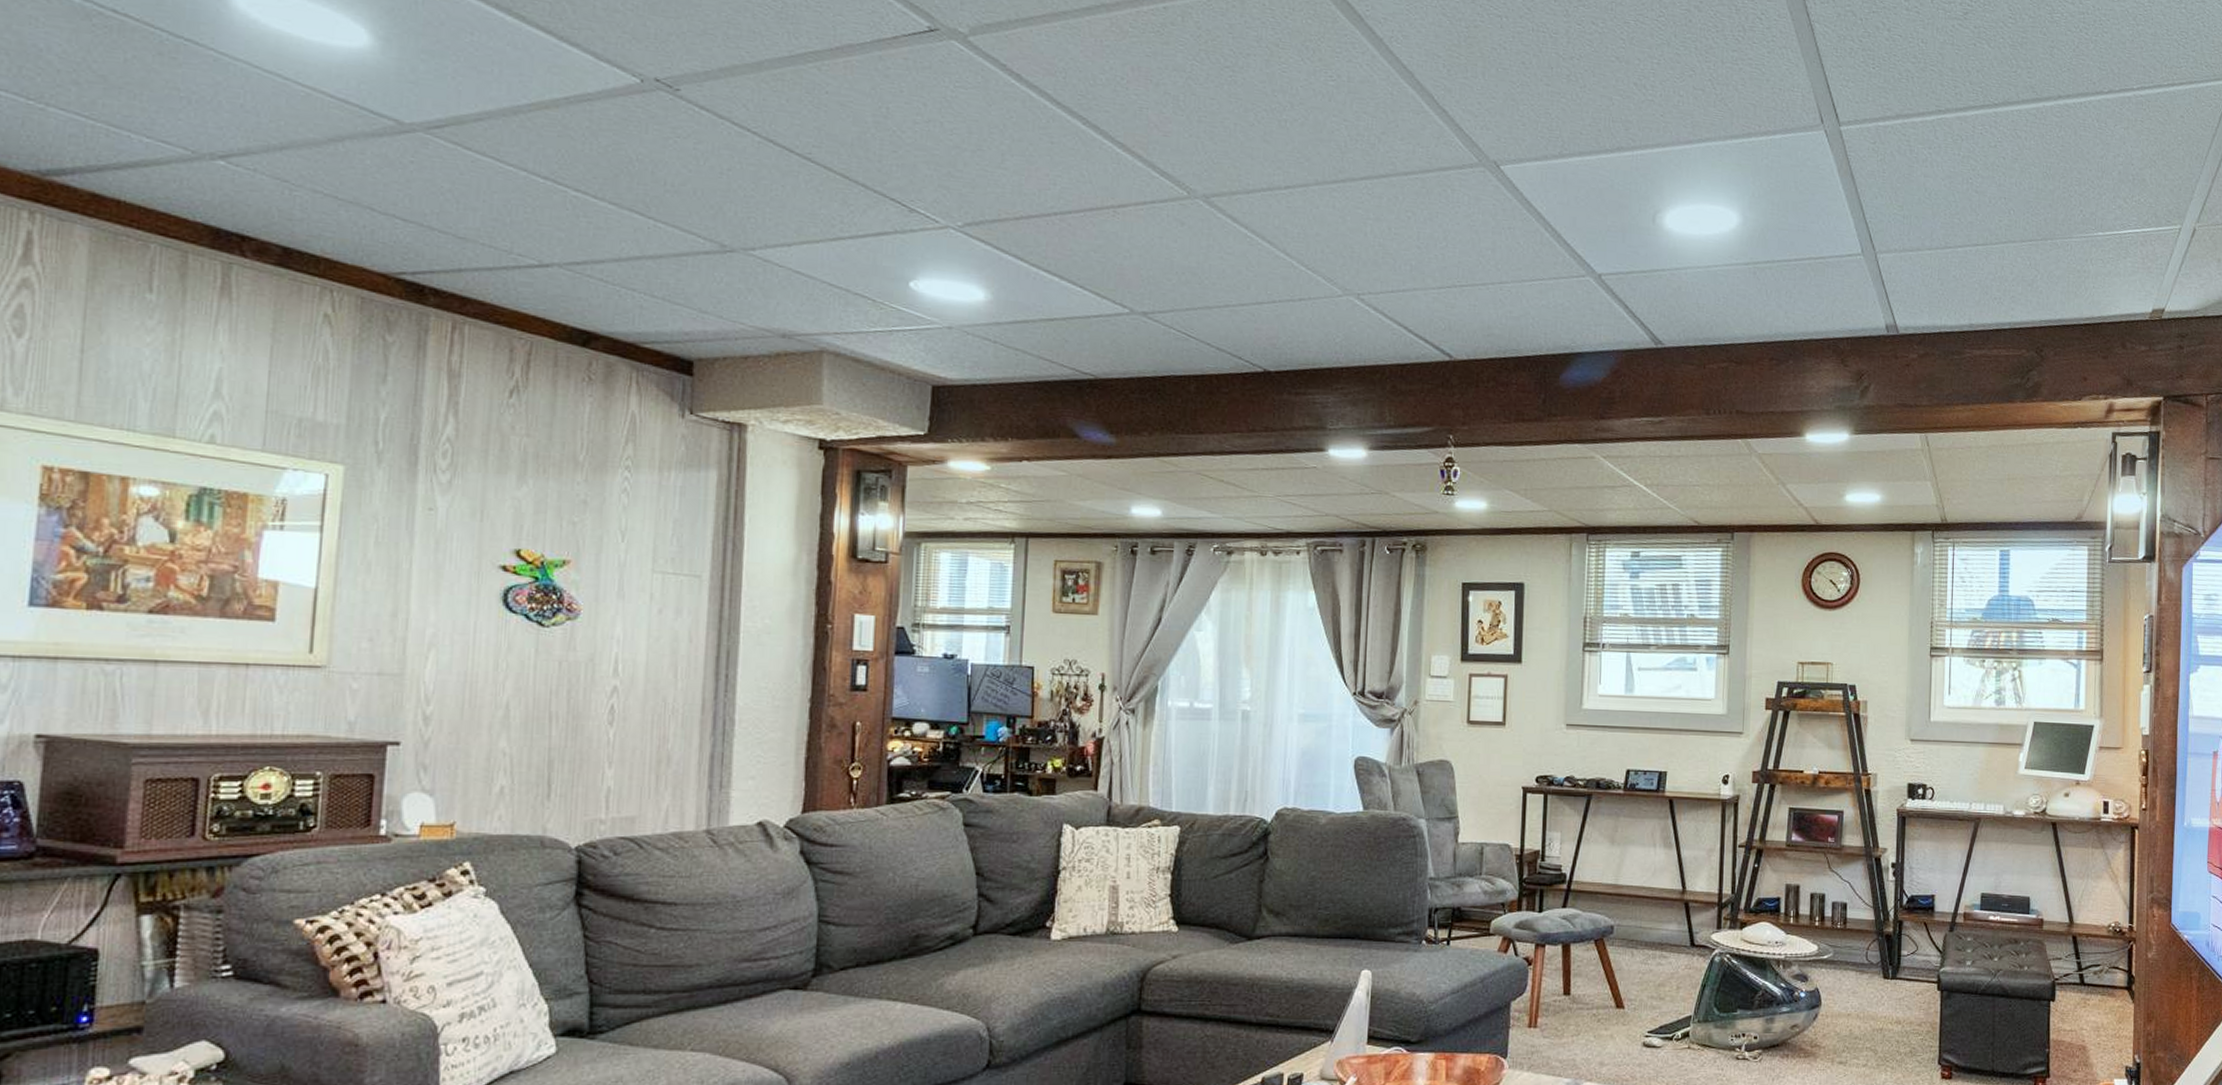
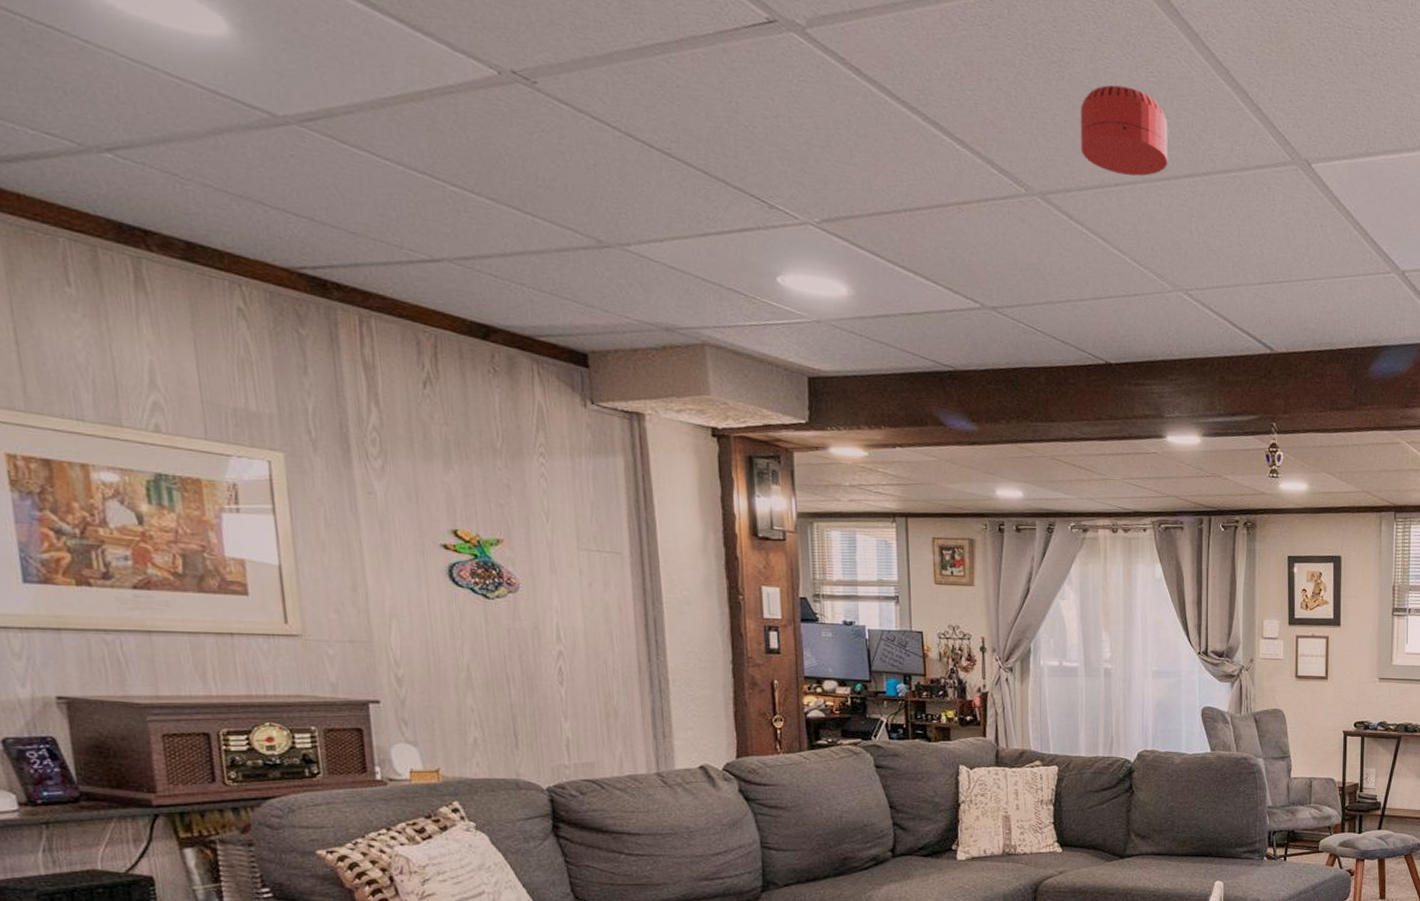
smoke detector: none [1250,88,1346,179] -> present [1080,85,1168,177]

